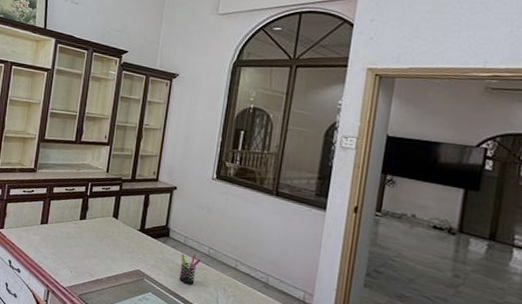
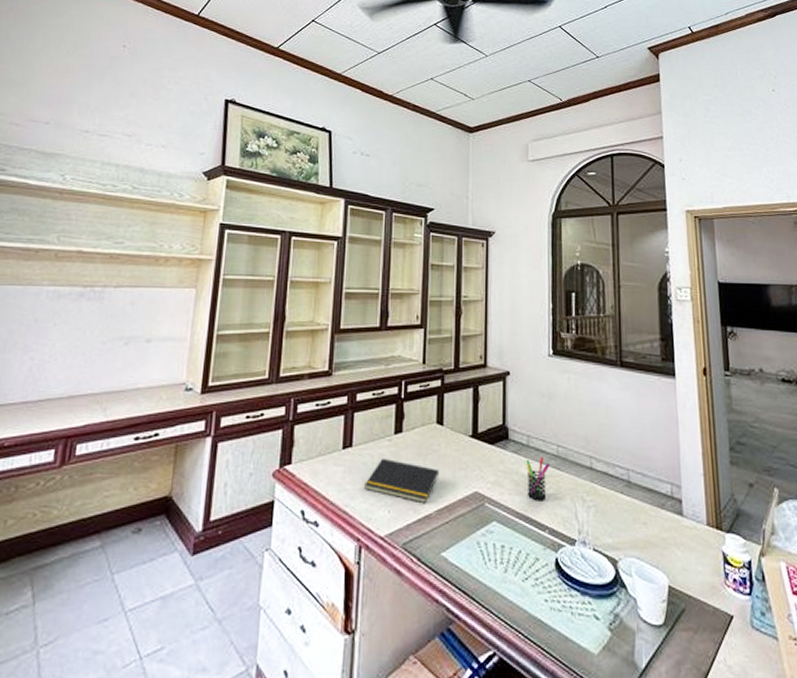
notepad: none [54,234,112,271] -> present [364,458,440,504]

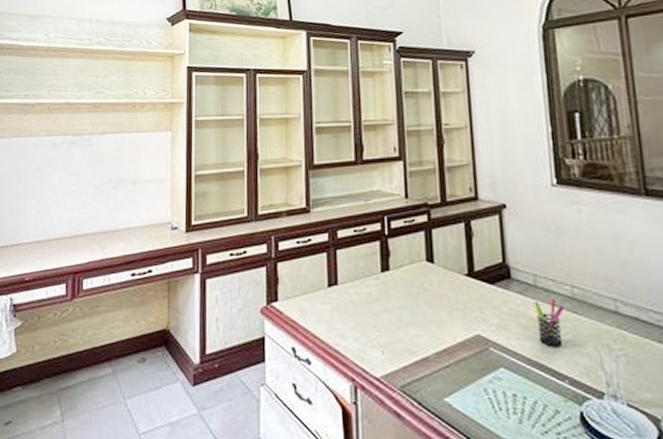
notepad: present [364,458,440,504] -> none [354,296,435,346]

